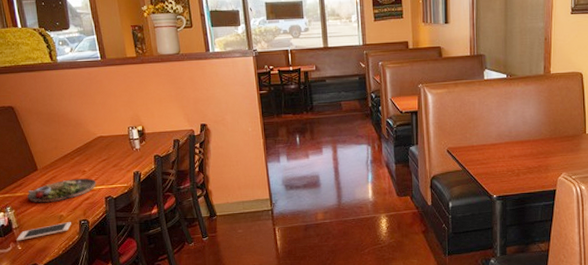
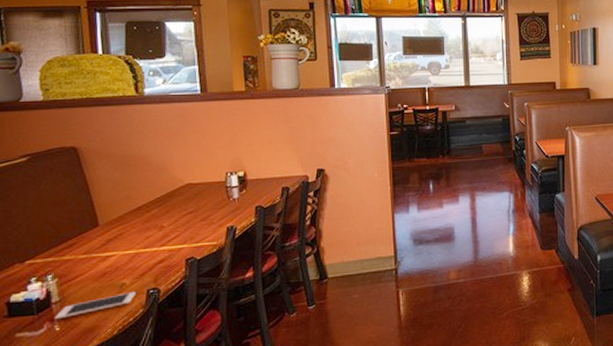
dinner plate: present [27,178,96,203] -> none [79,235,176,269]

